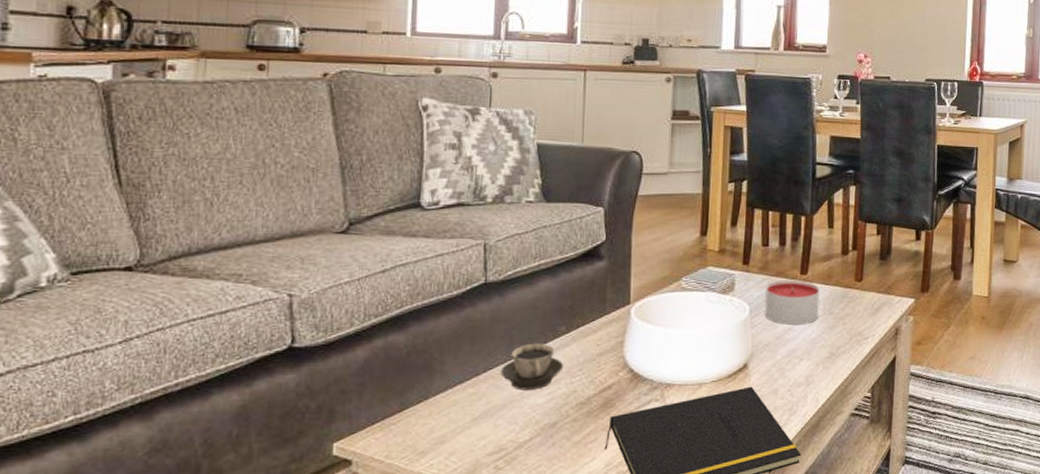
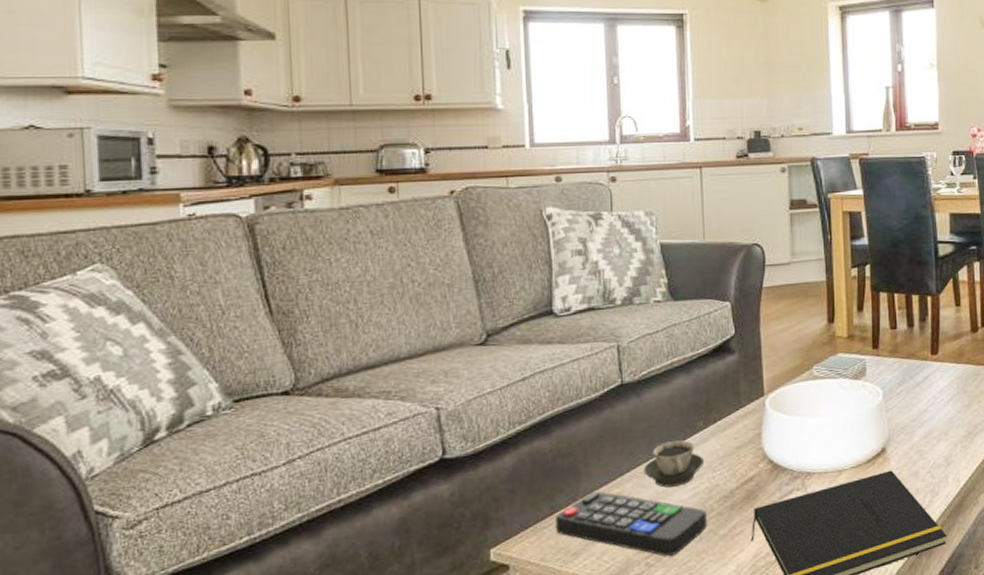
remote control: none [404,390,561,460] -> present [556,491,707,556]
candle: present [764,280,820,326] -> none [898,360,953,407]

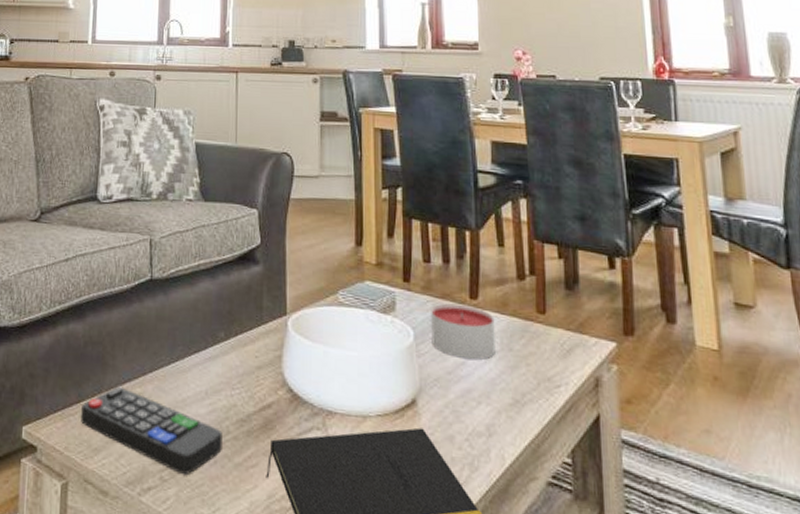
cup: present [643,440,705,488] -> none [165,347,224,398]
candle: none [898,360,953,407] -> present [431,303,495,360]

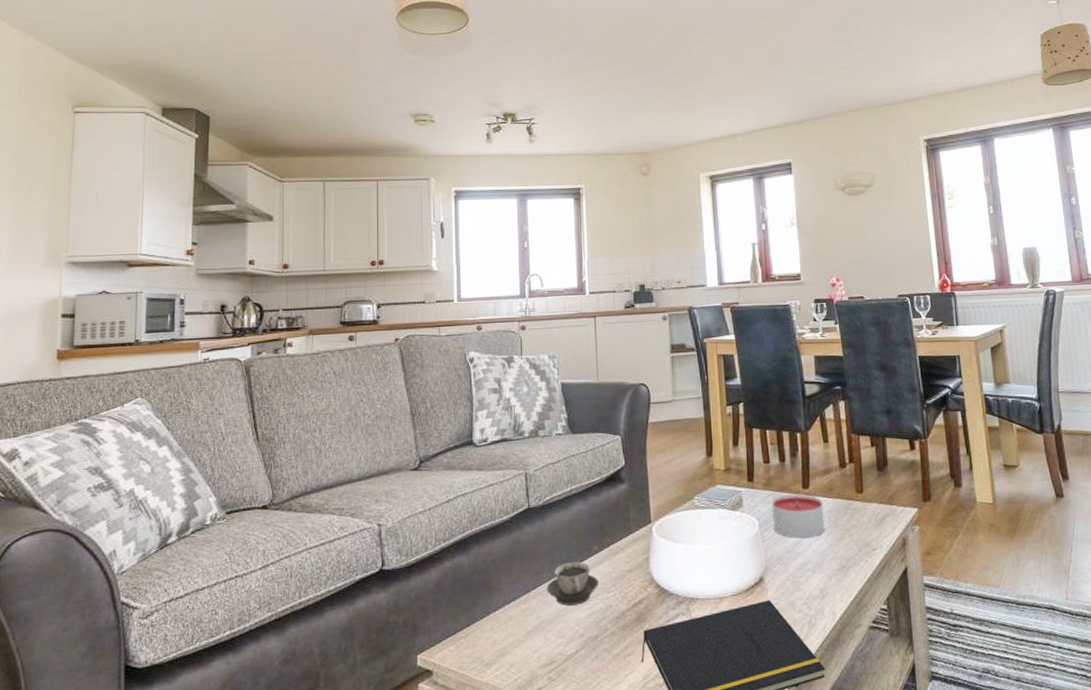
remote control: present [81,386,223,474] -> none [472,606,602,672]
cup: none [165,347,224,398] -> present [546,562,600,606]

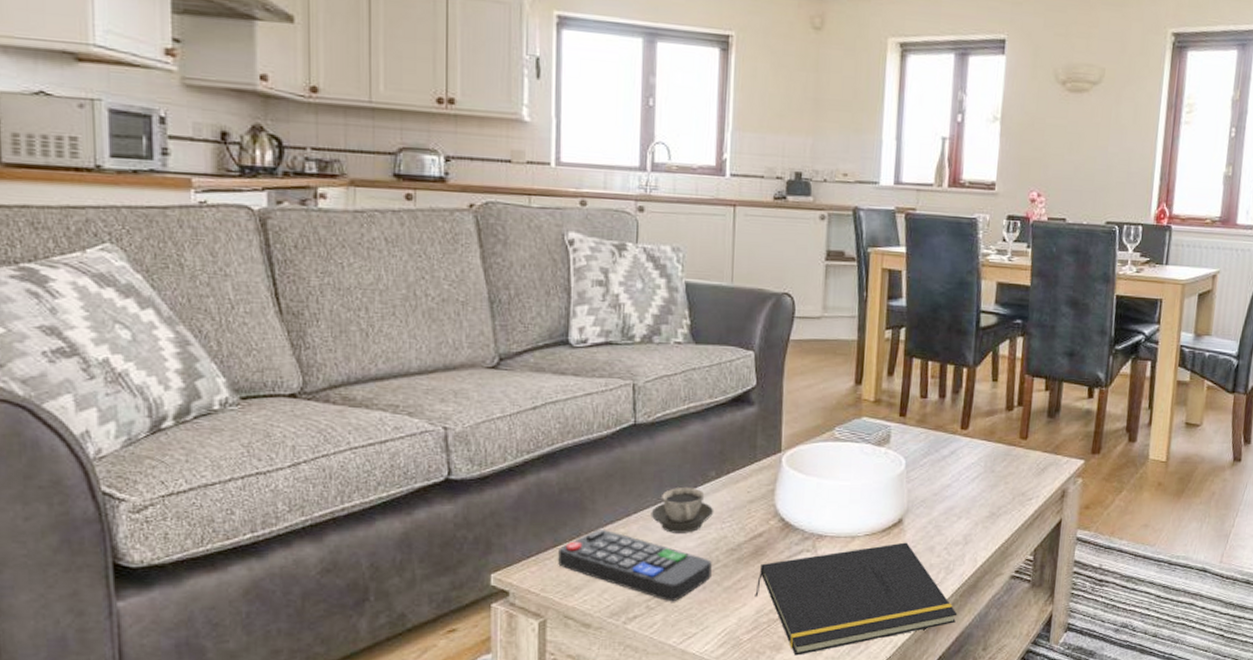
remote control: none [472,606,602,672] -> present [558,529,712,601]
candle: present [772,494,825,539] -> none [921,434,981,482]

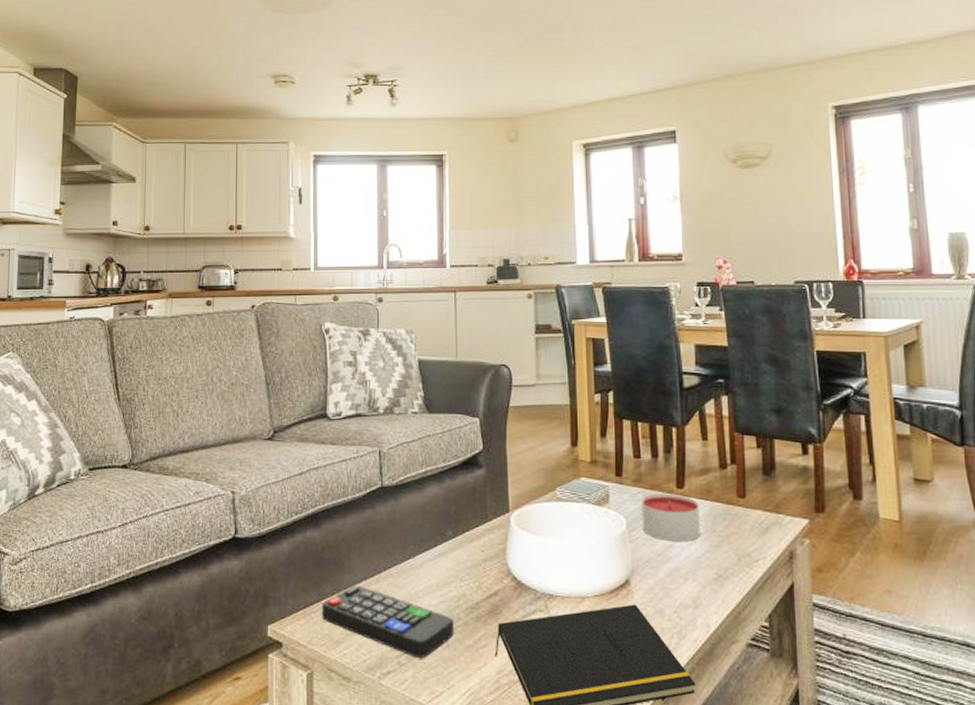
cup: present [651,488,714,533] -> none [398,546,453,591]
candle: none [921,434,981,482] -> present [642,493,700,542]

